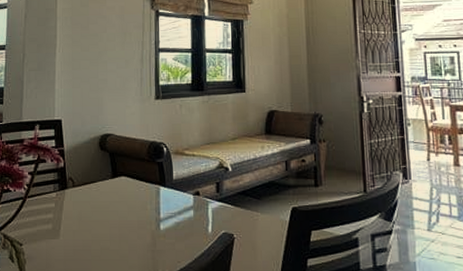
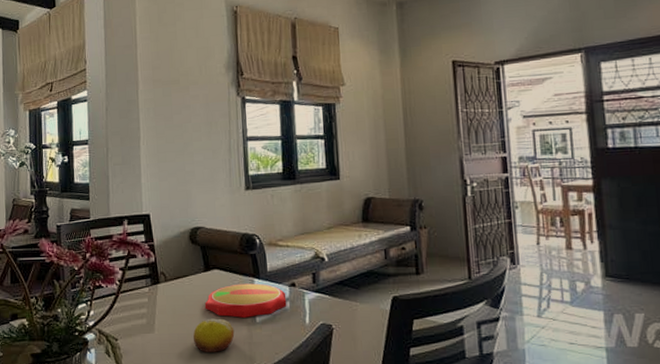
fruit: none [97,225,139,259] -> present [193,318,235,352]
plate: none [110,191,191,225] -> present [204,283,287,318]

